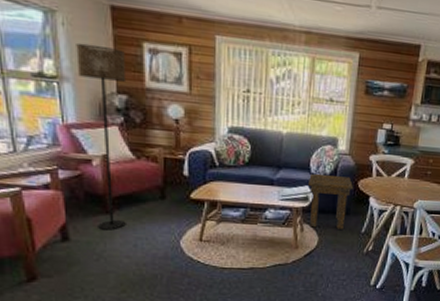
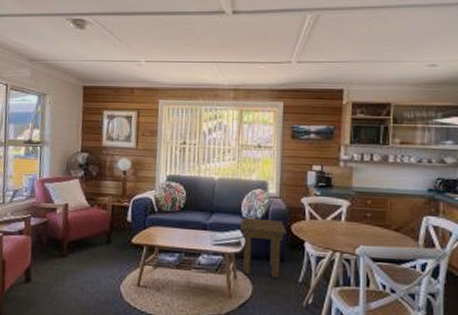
floor lamp: present [76,42,127,230] -> none [54,115,90,273]

